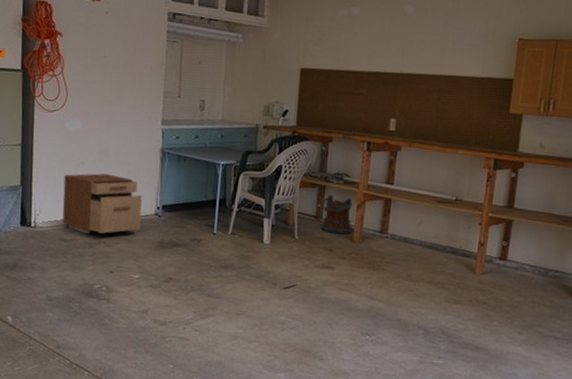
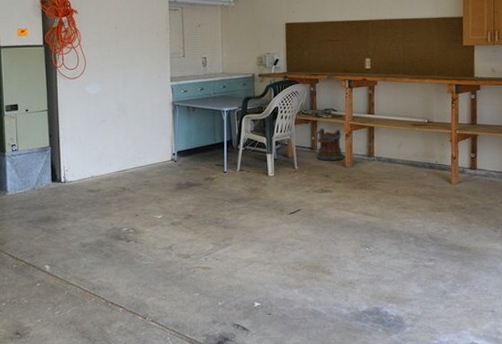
filing cabinet: present [62,173,142,235] -> none [88,129,160,184]

